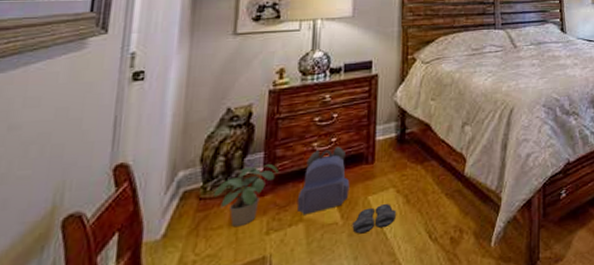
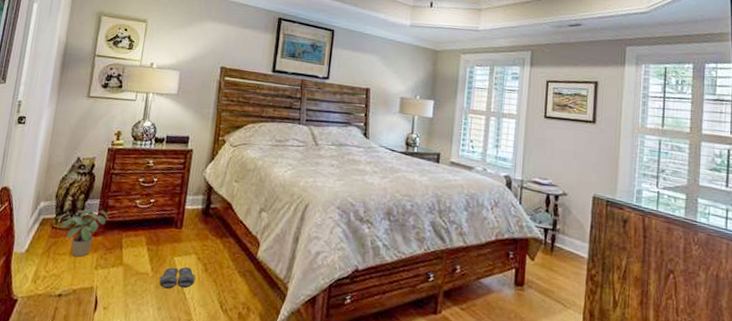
backpack: present [297,146,350,215] -> none [119,207,161,261]

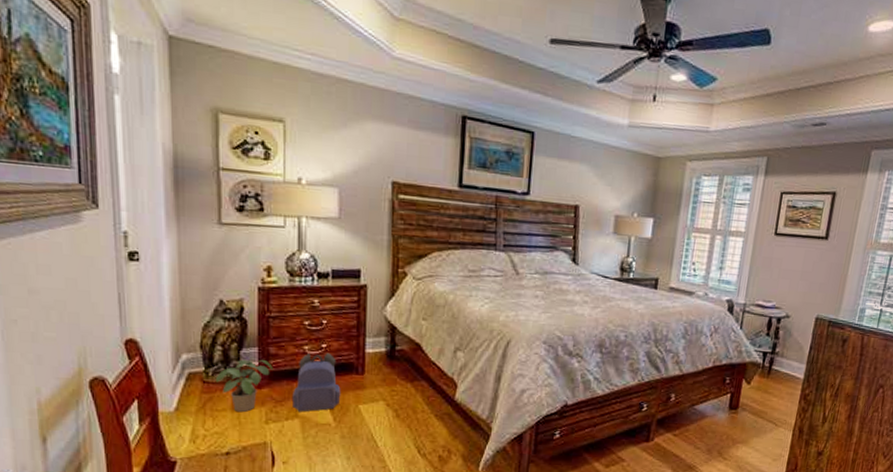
backpack: none [119,207,161,261] -> present [291,352,341,412]
slippers: present [159,266,195,289] -> none [344,414,386,438]

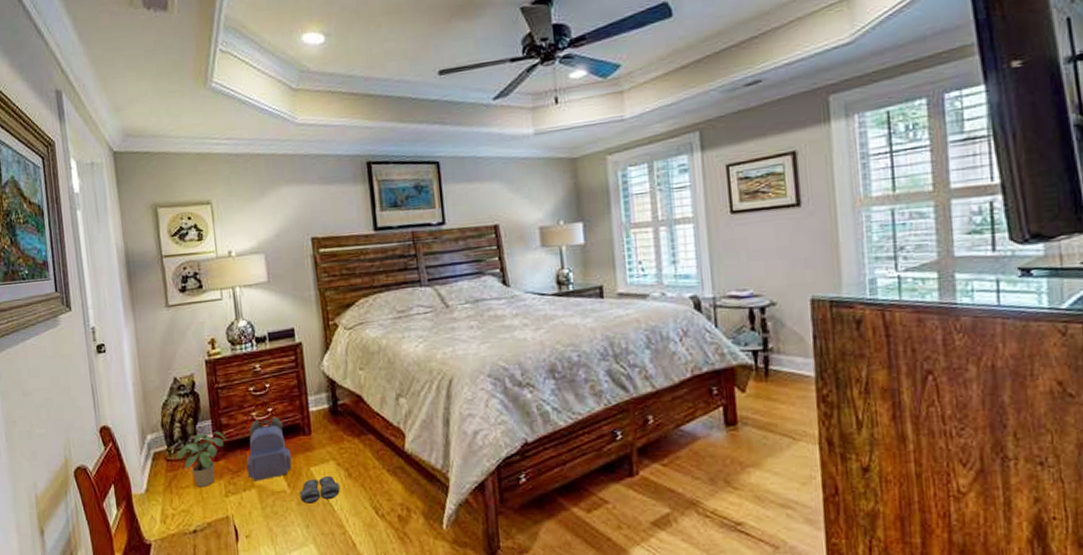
slippers: none [344,414,386,438] -> present [299,475,340,504]

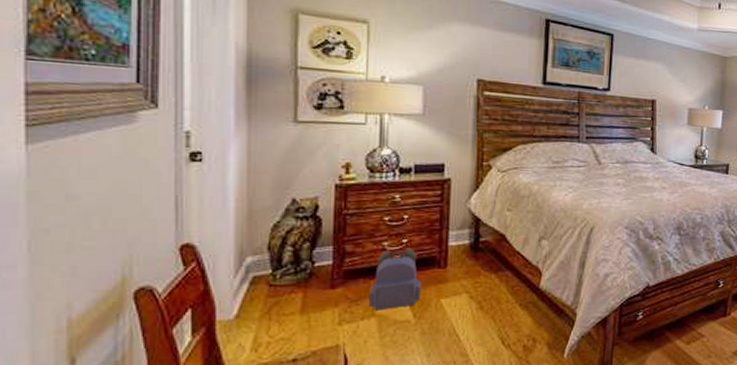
potted plant: present [177,432,226,488] -> none [283,259,349,315]
slippers: present [299,475,340,504] -> none [425,307,469,333]

